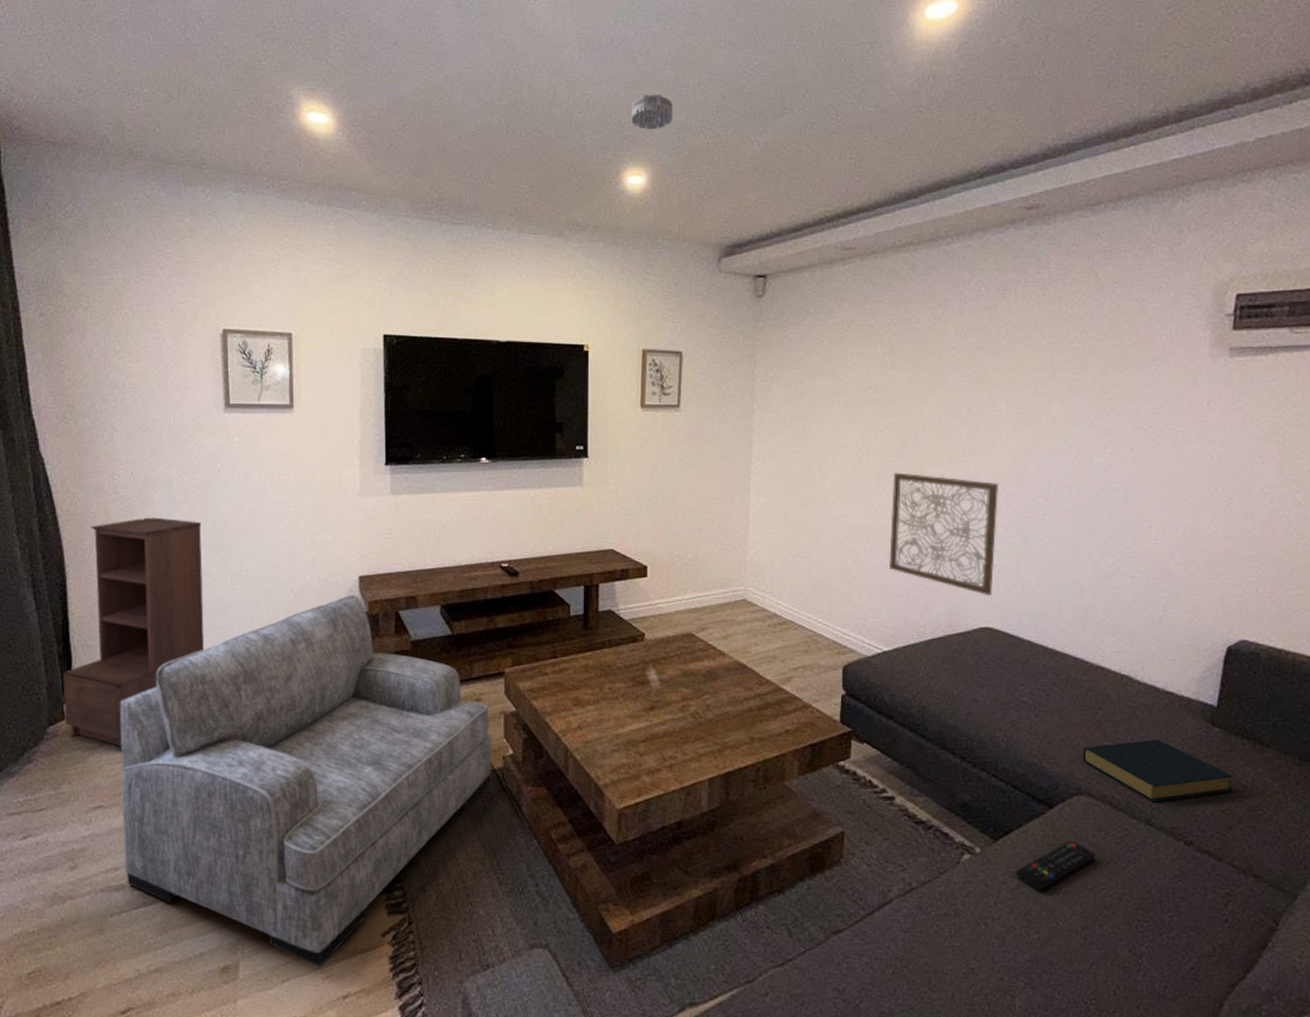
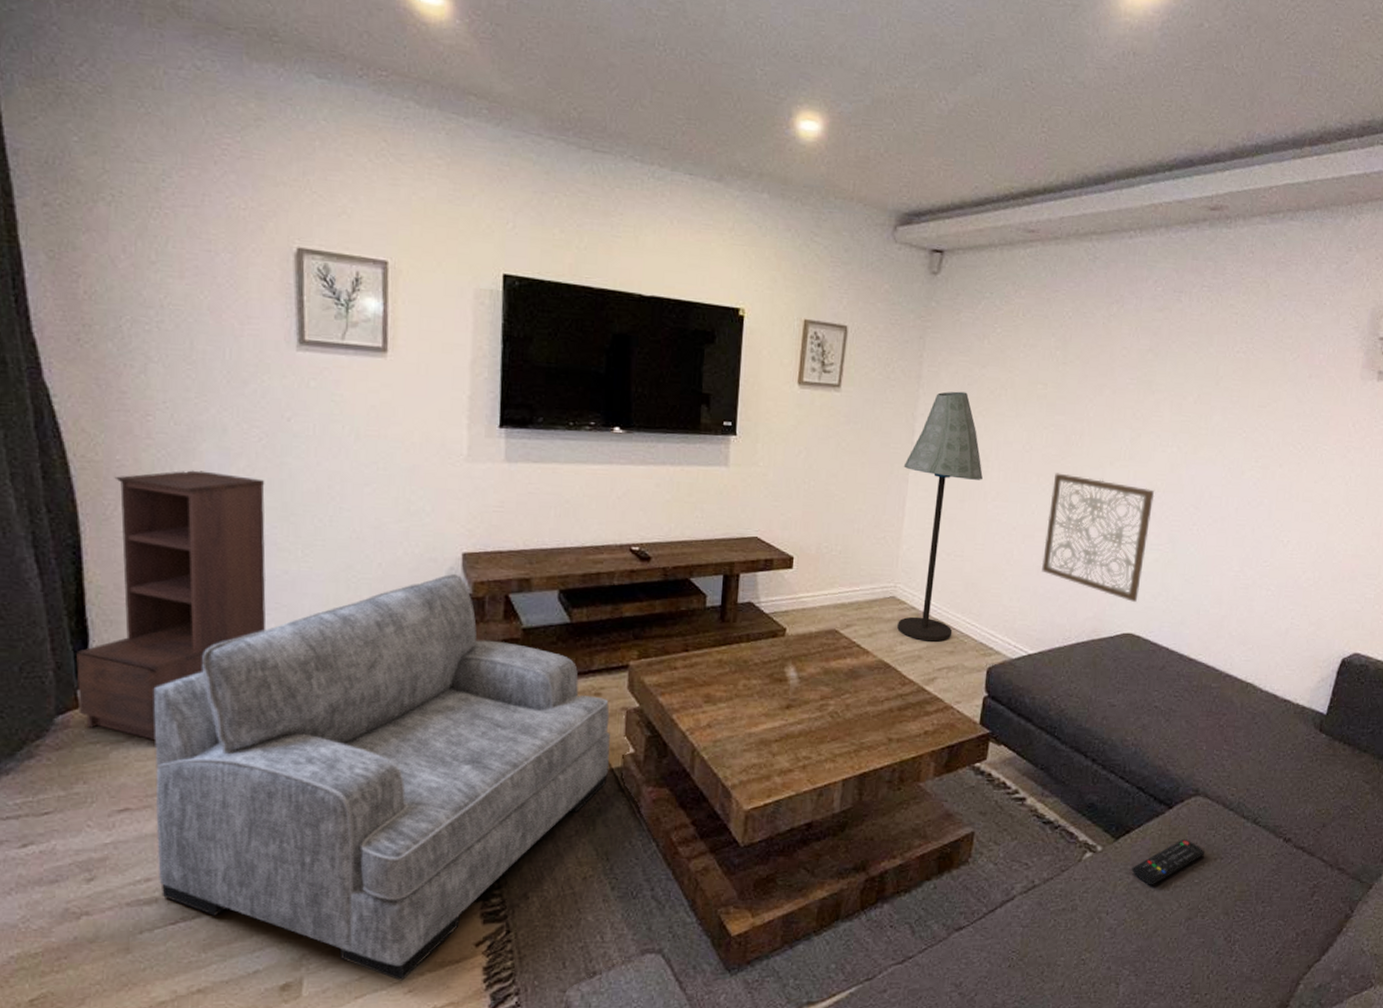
smoke detector: present [631,95,673,130] -> none [809,28,858,71]
floor lamp: none [744,402,822,642] -> present [897,391,983,642]
hardback book: present [1082,739,1234,803] -> none [1203,744,1333,803]

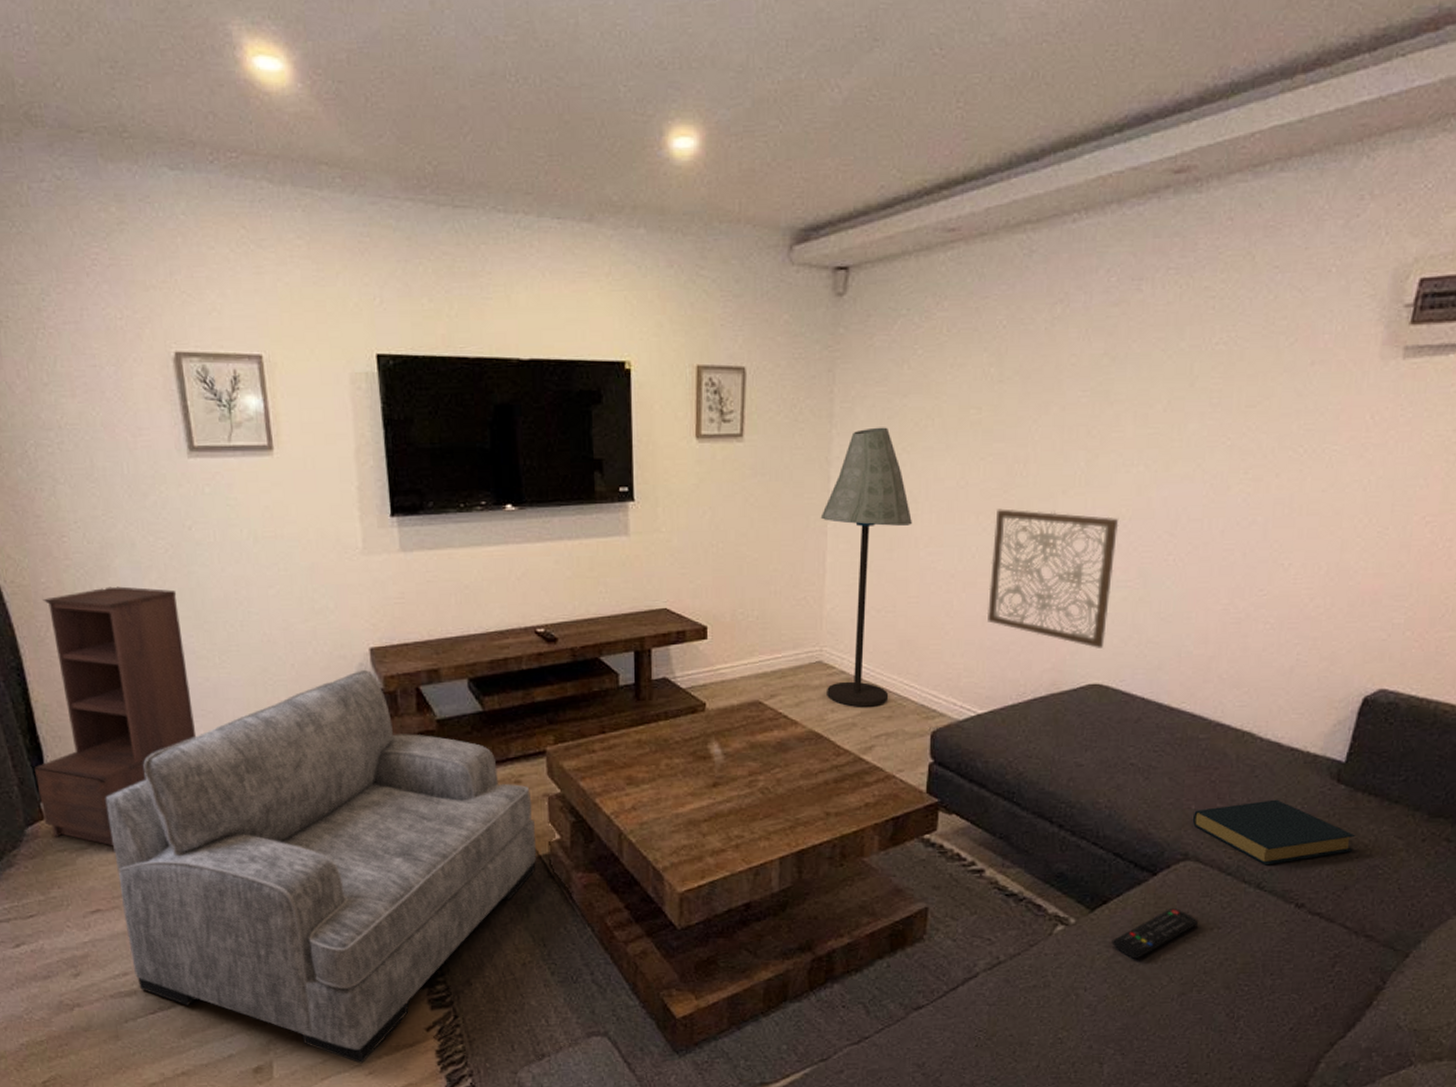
hardback book: none [1203,744,1333,803] -> present [1192,799,1356,865]

